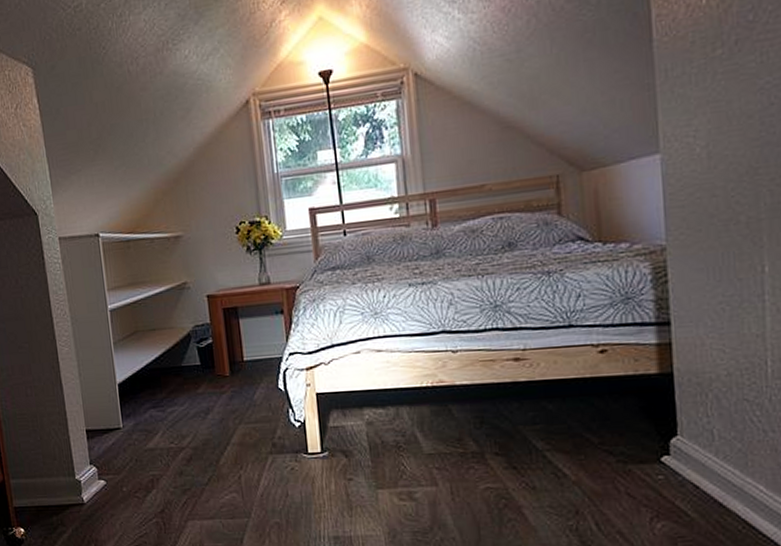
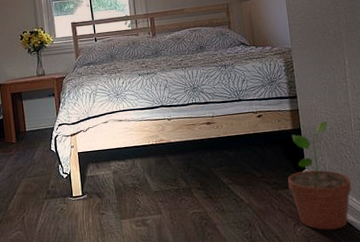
potted plant: none [645,361,759,531] -> present [288,120,352,230]

